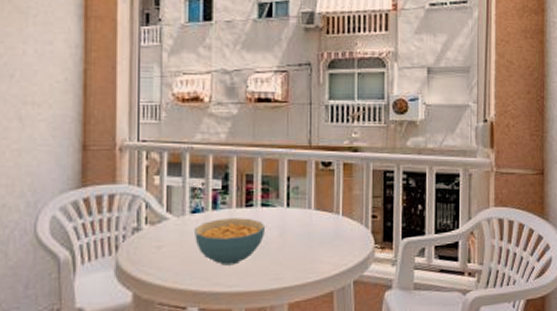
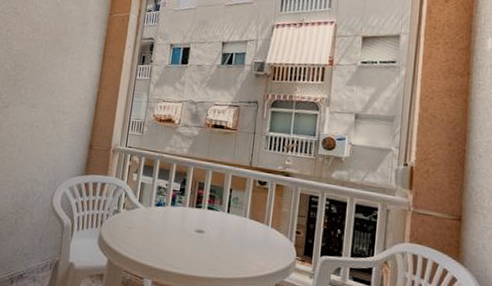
cereal bowl: present [195,218,266,266] -> none [156,213,210,252]

